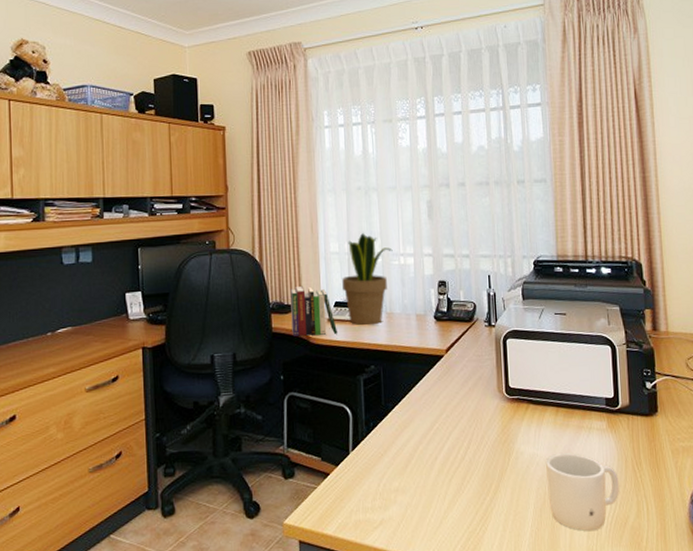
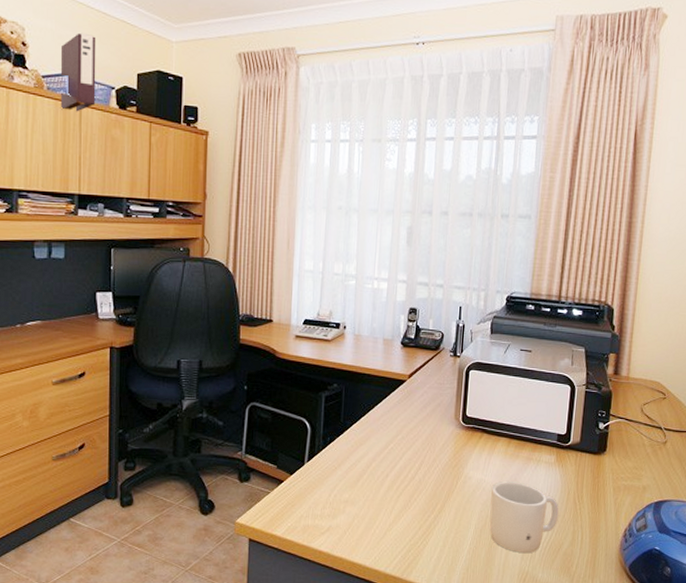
binder: none [79,46,116,120] -> present [60,32,96,112]
books: present [290,285,337,336] -> none [259,300,304,351]
potted plant: present [342,232,393,326] -> none [313,253,368,345]

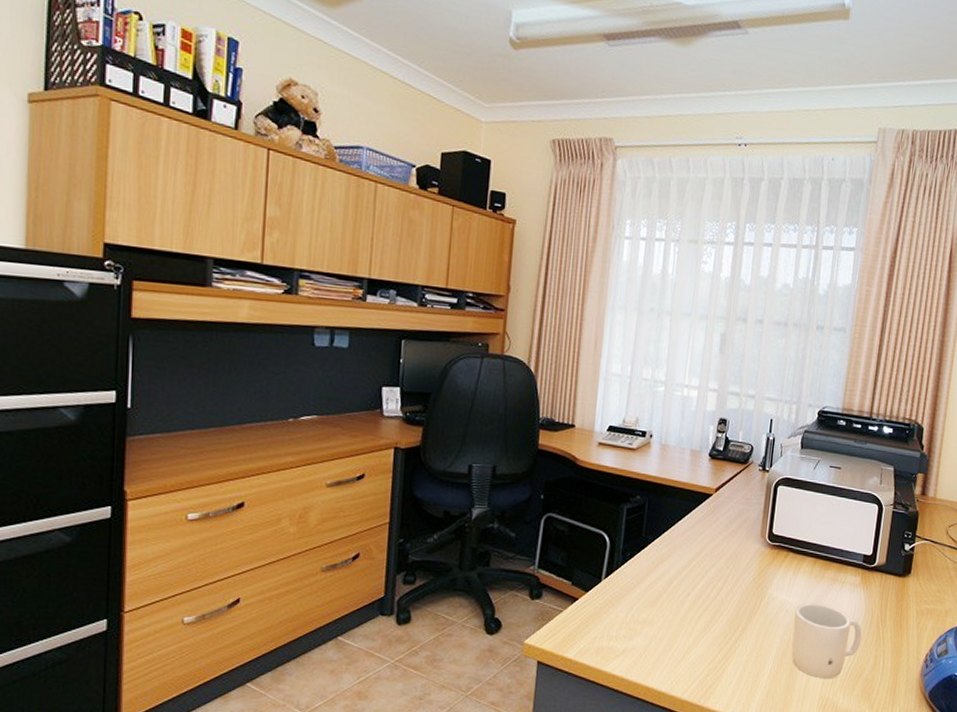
binder: present [60,32,96,112] -> none [354,103,398,189]

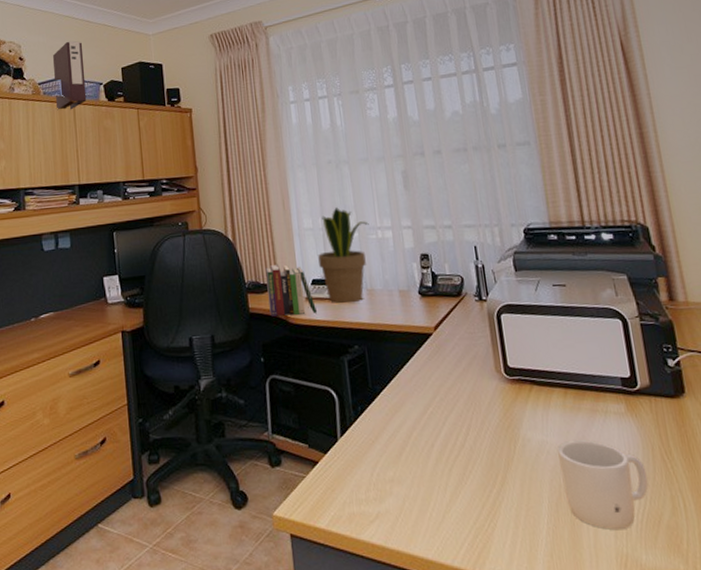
binder: none [354,103,398,189] -> present [52,40,87,110]
books: none [559,403,607,459] -> present [265,264,317,317]
potted plant: none [619,357,678,455] -> present [318,206,369,304]

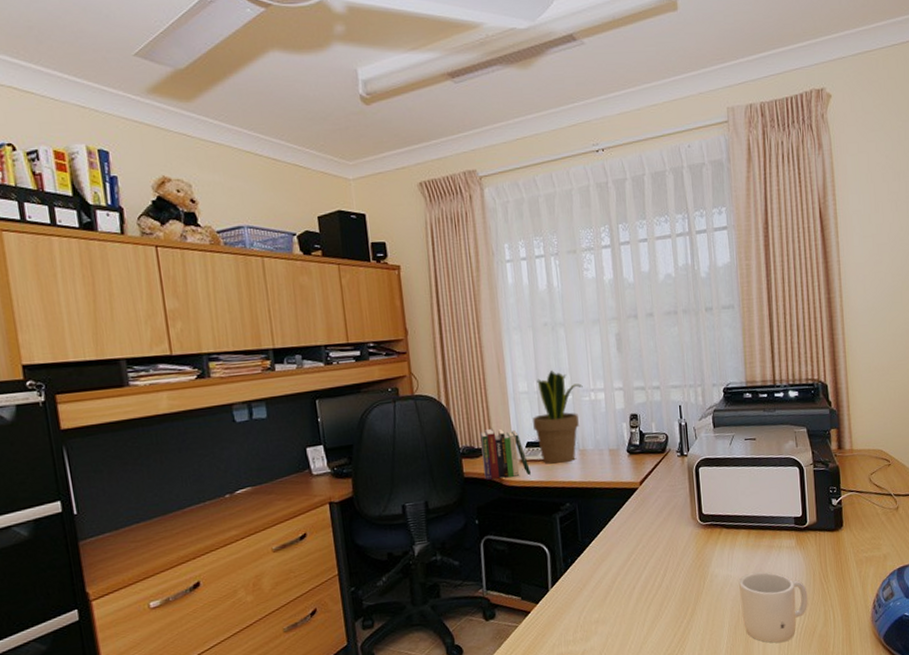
binder: present [52,40,87,110] -> none [232,182,278,264]

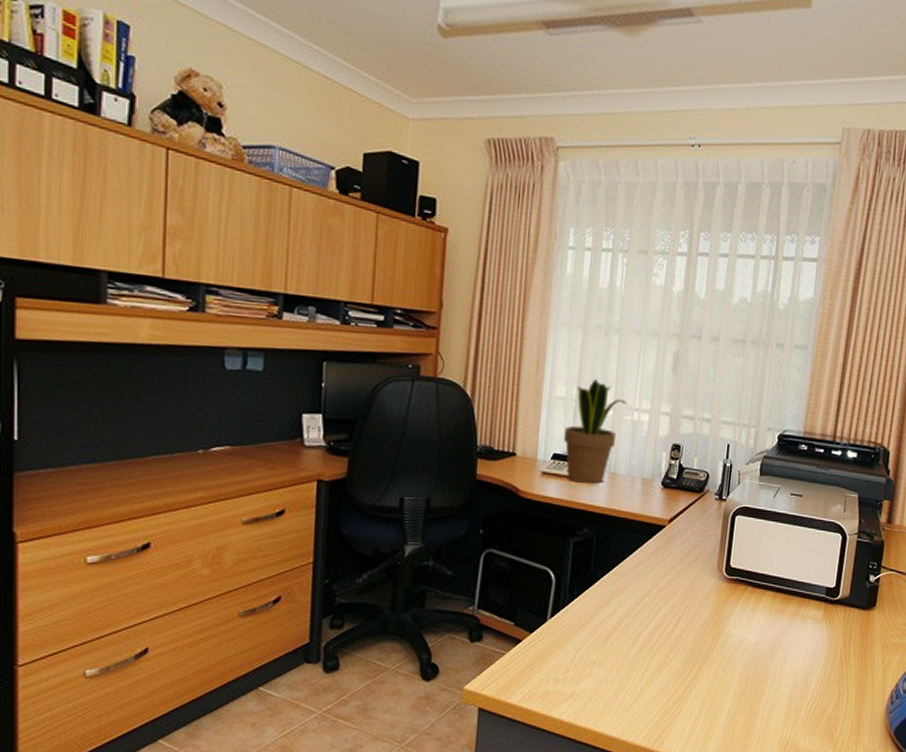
books: present [480,428,531,480] -> none [499,430,552,490]
mug: present [739,571,808,643] -> none [750,640,825,718]

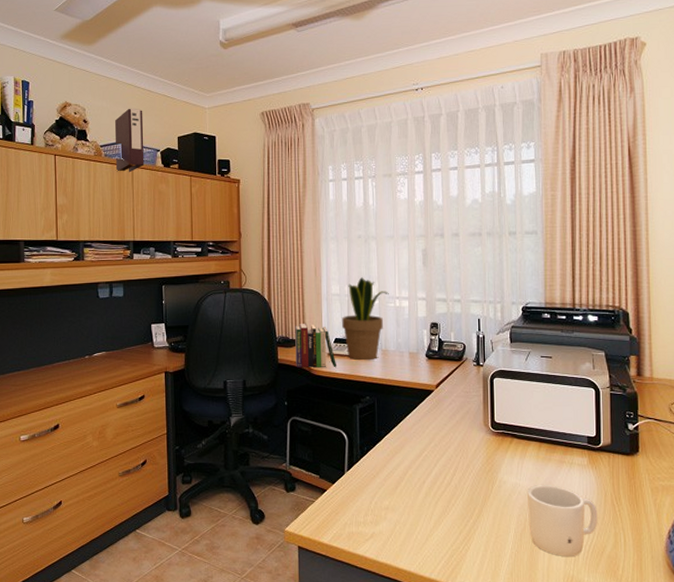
binder: none [266,97,314,194] -> present [114,108,145,173]
books: none [499,430,552,490] -> present [295,323,336,368]
mug: none [750,640,825,718] -> present [527,485,598,556]

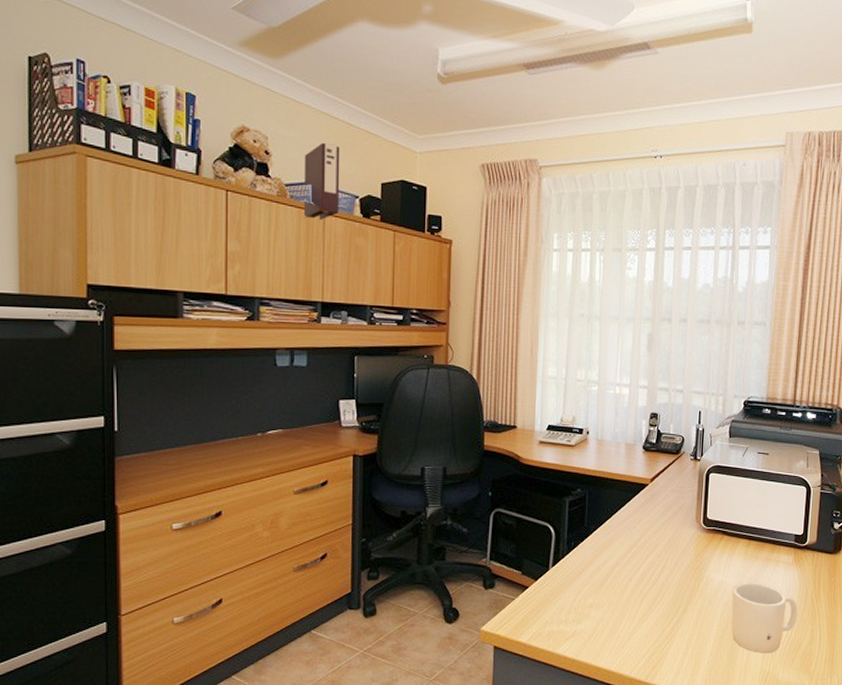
books: present [295,323,336,368] -> none [503,406,548,456]
potted plant: present [342,276,389,361] -> none [557,359,610,451]

